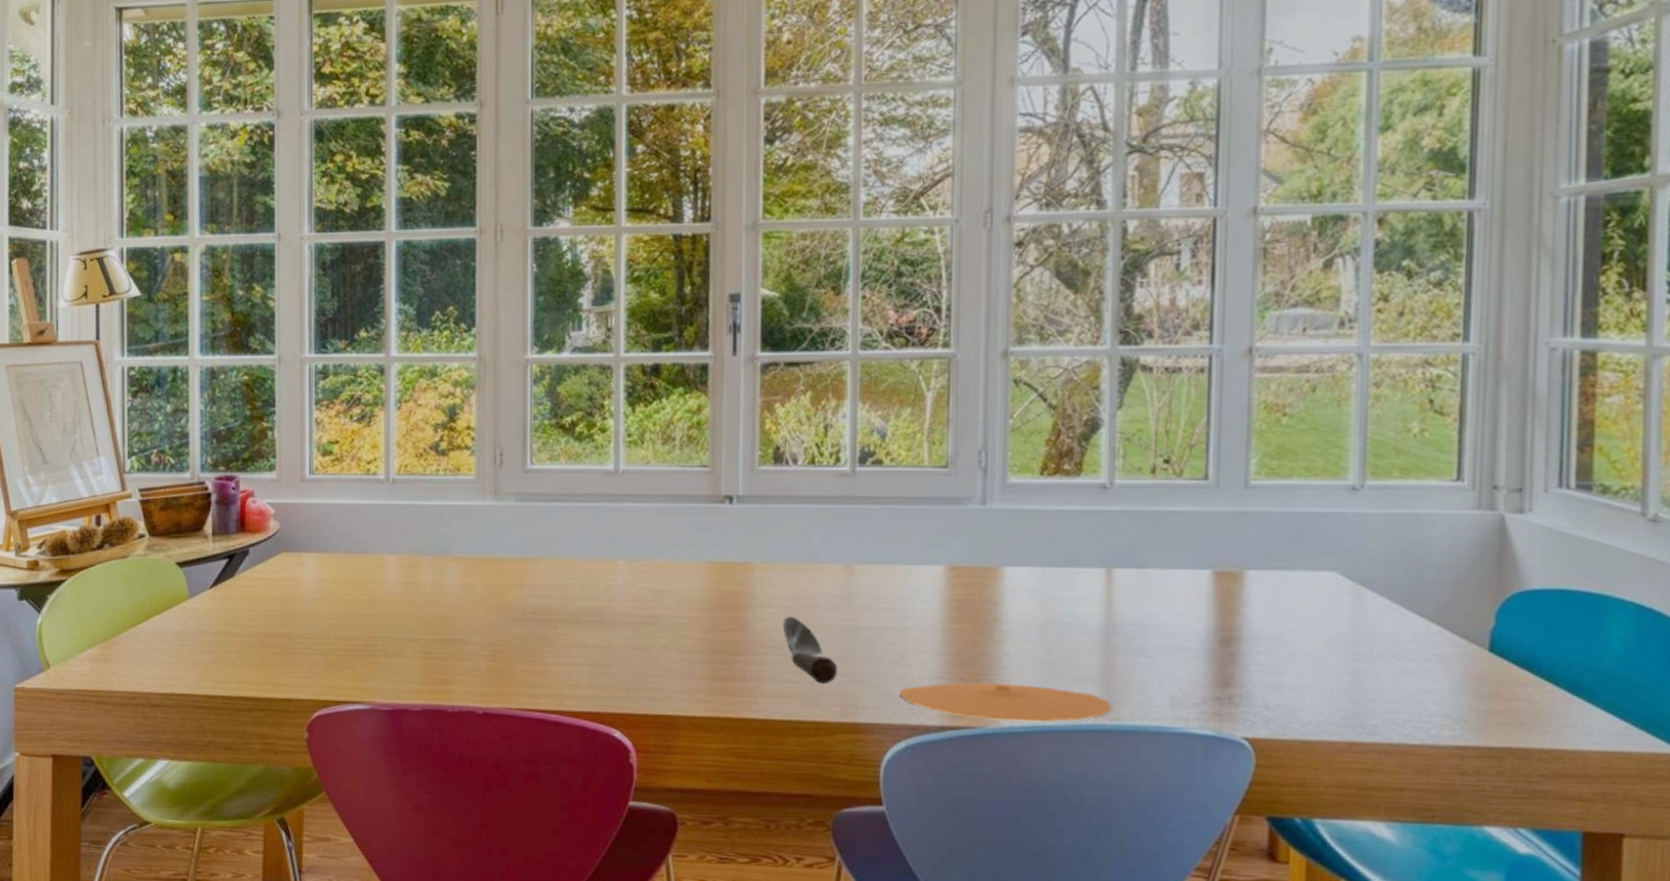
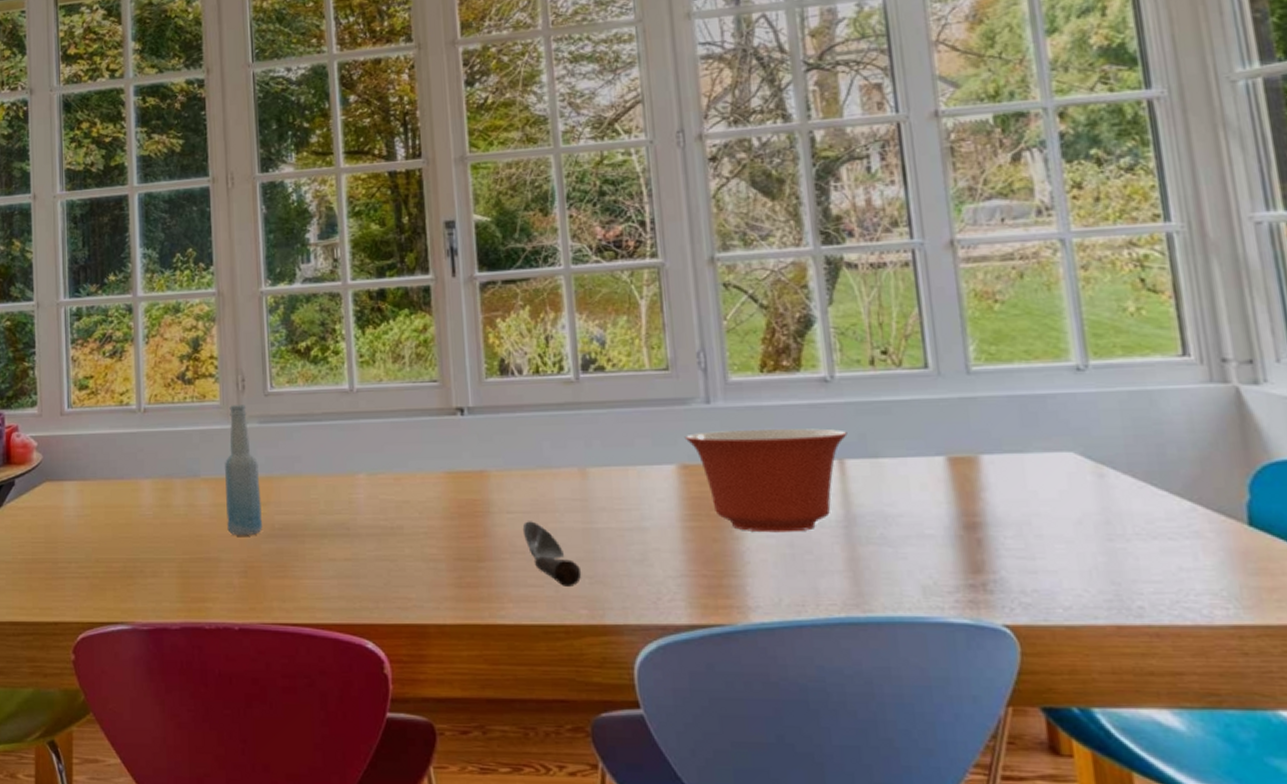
bottle: none [476,480,513,618] -> present [224,405,262,535]
plate: present [899,682,1112,722] -> none [645,579,863,617]
mixing bowl: none [956,533,1119,639] -> present [684,428,848,533]

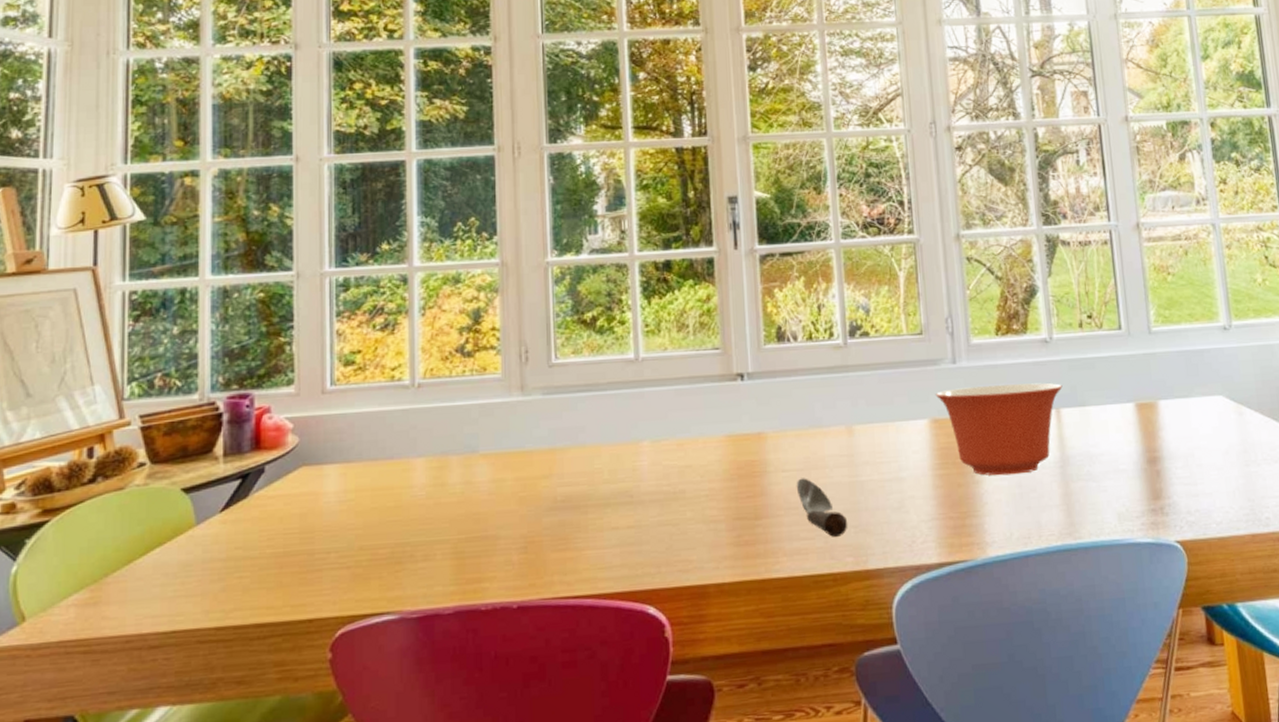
bottle: present [224,405,262,535] -> none [504,376,544,511]

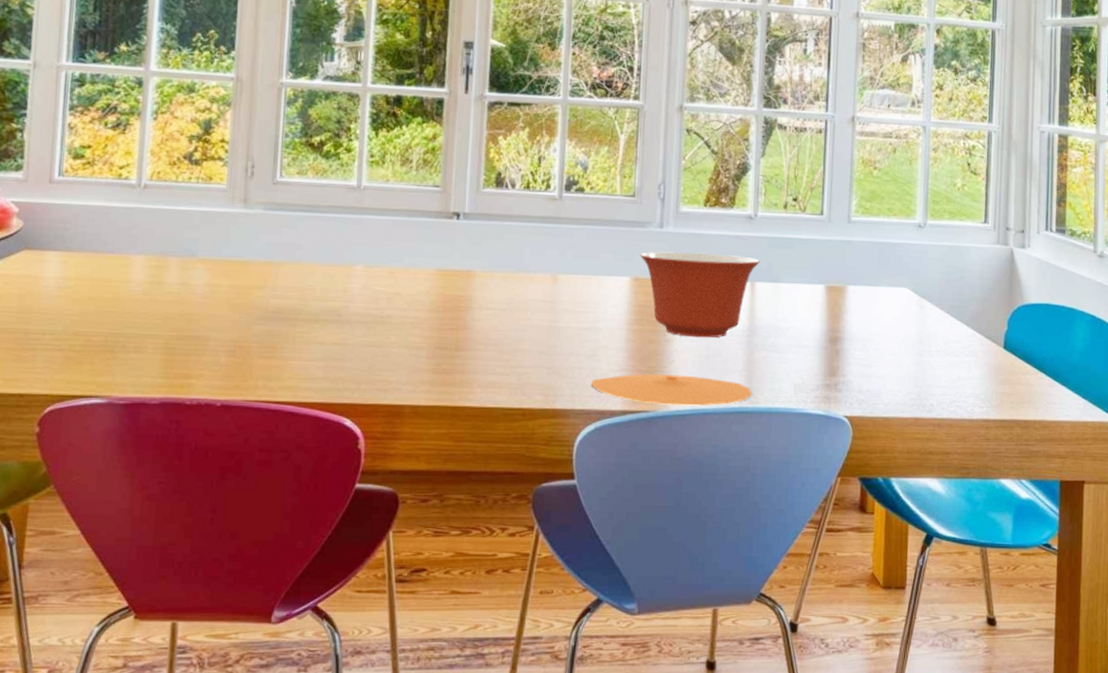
spoon: present [796,478,848,537] -> none [497,317,542,376]
plate: none [902,516,1074,552] -> present [591,374,752,406]

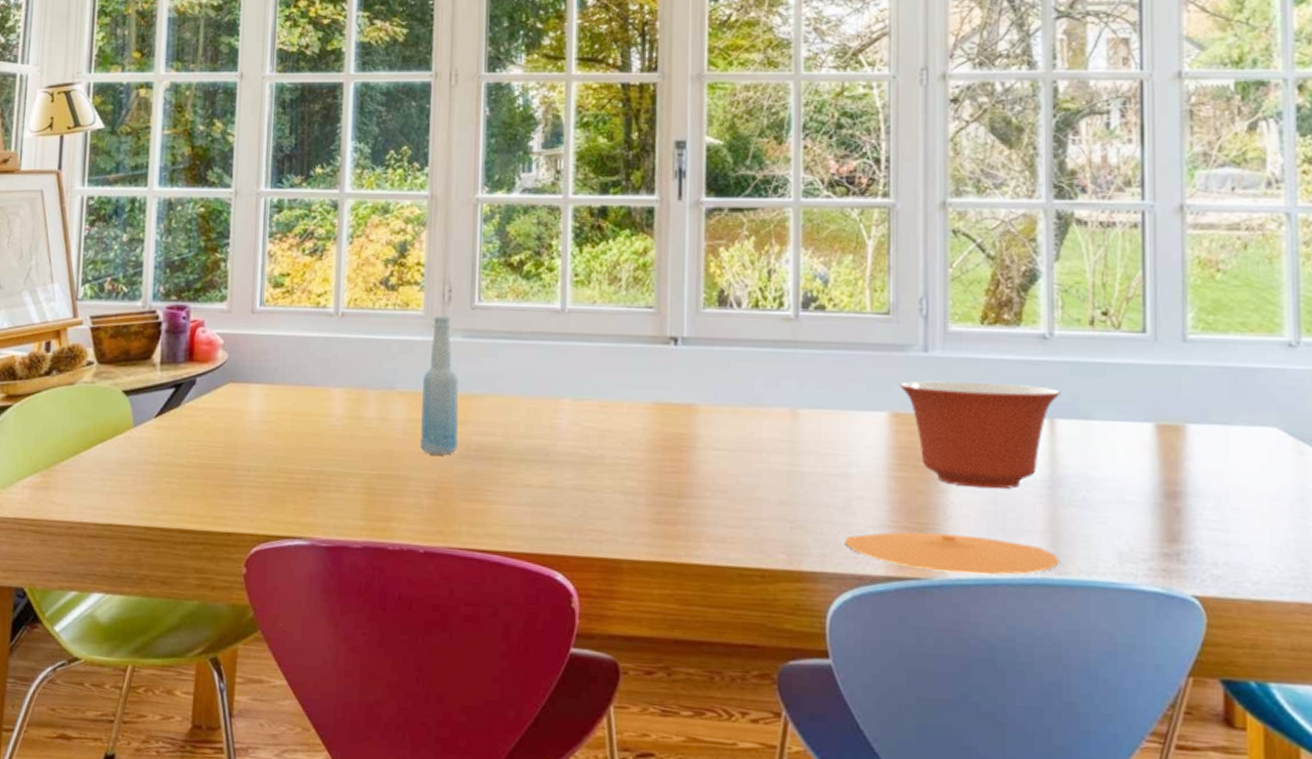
bottle: none [220,190,259,316] -> present [420,316,459,454]

